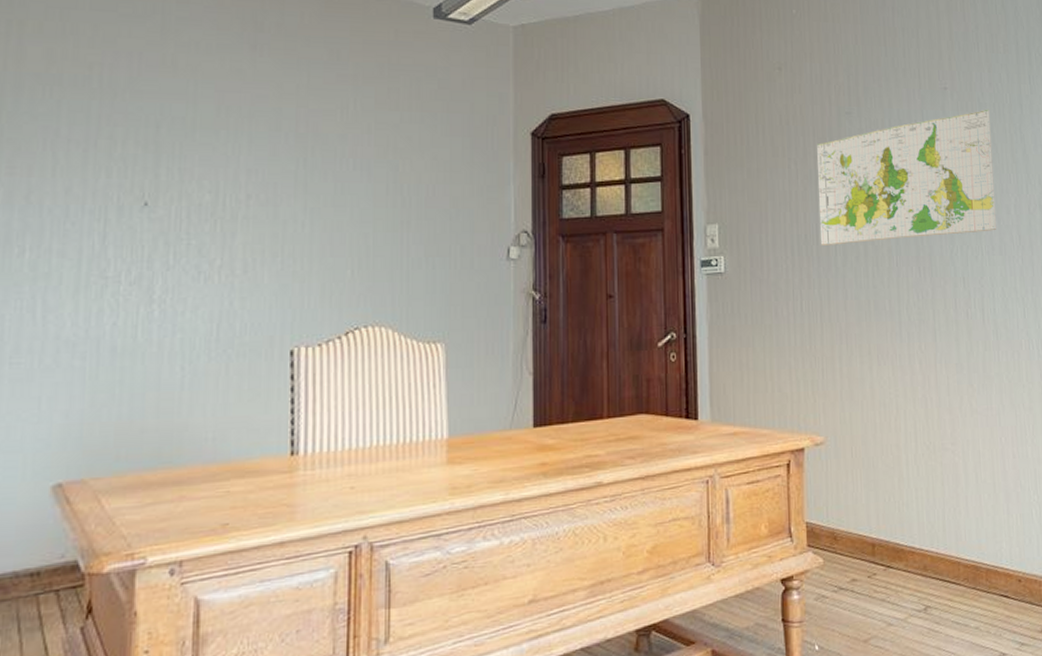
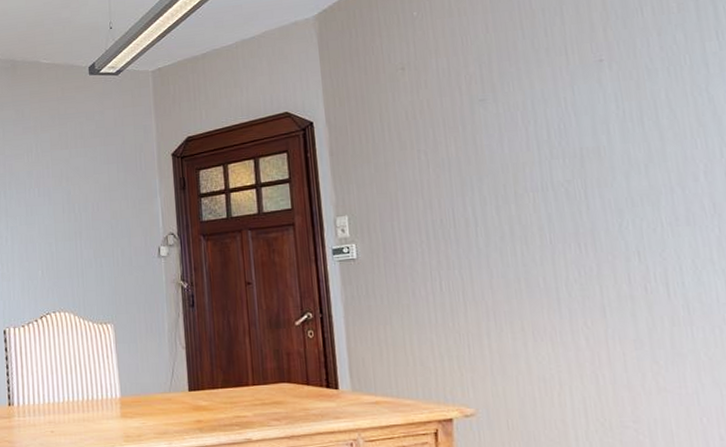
map: present [816,109,997,245] -> none [448,74,681,228]

